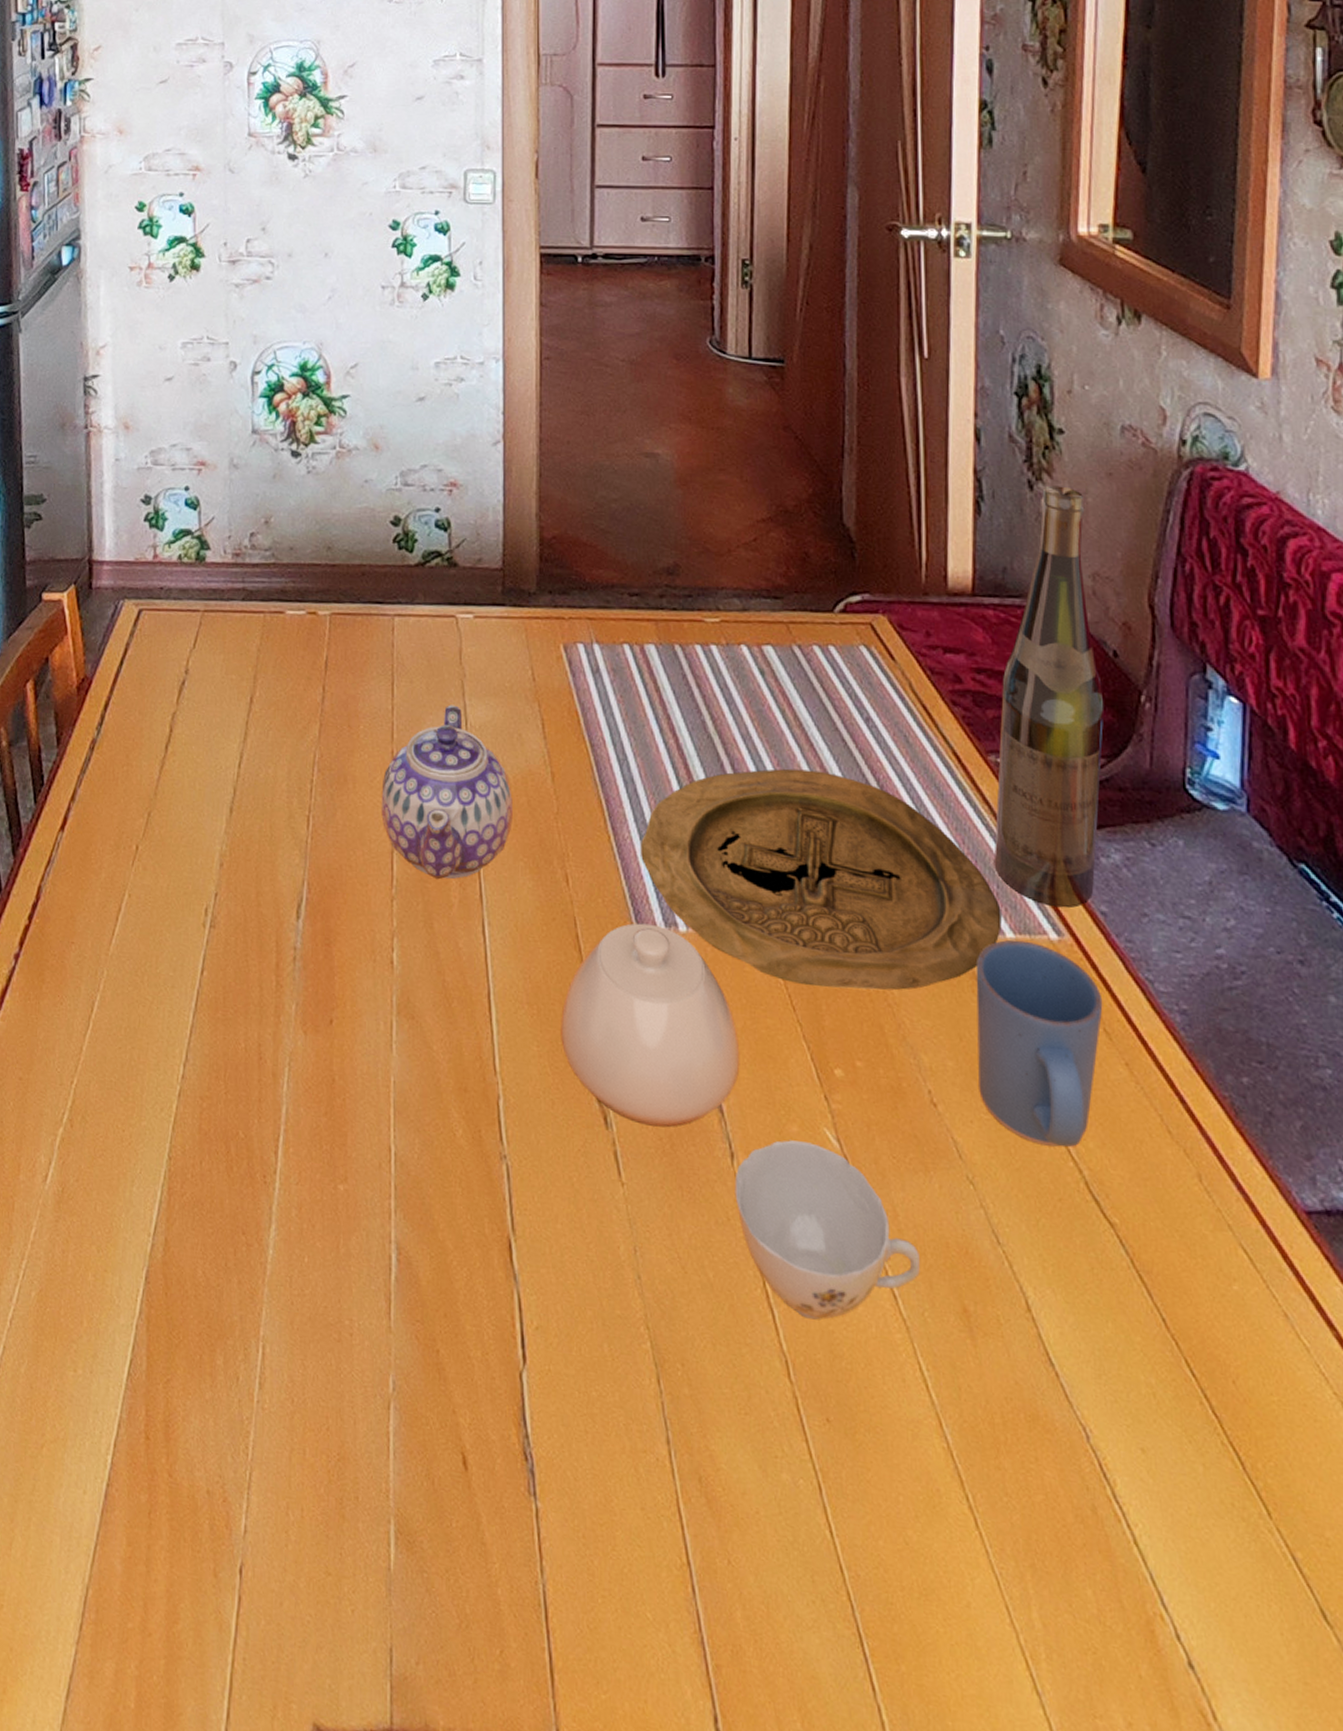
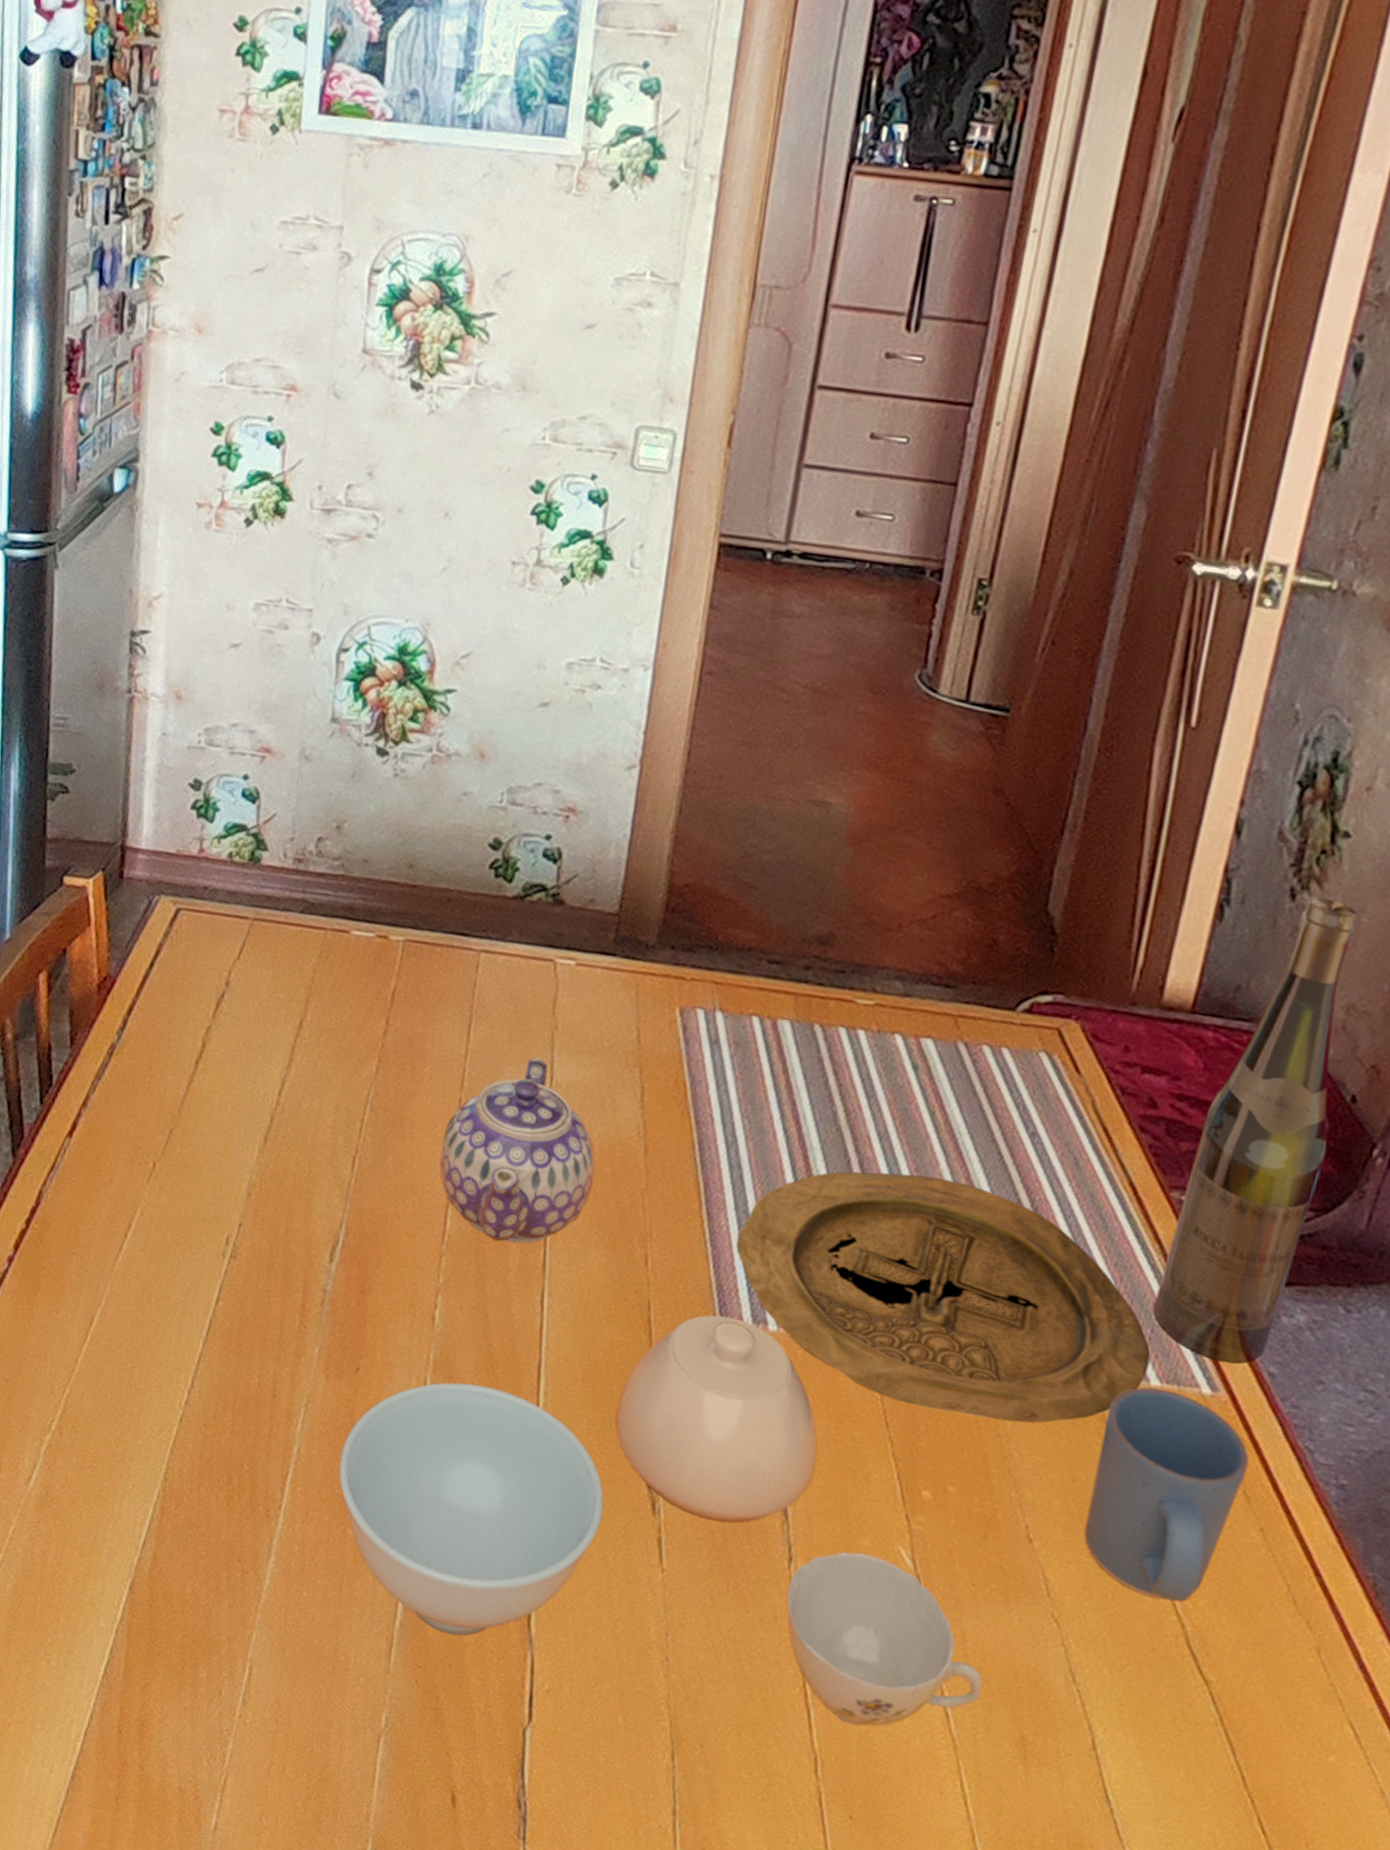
bowl: none [324,1020,563,1282] -> present [338,1382,605,1636]

